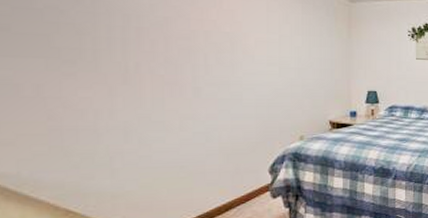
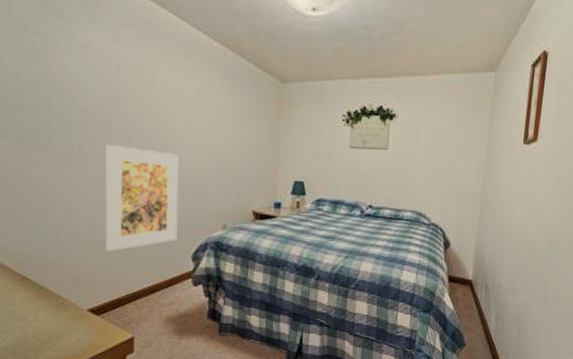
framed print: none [168,63,252,173] -> present [105,144,179,252]

